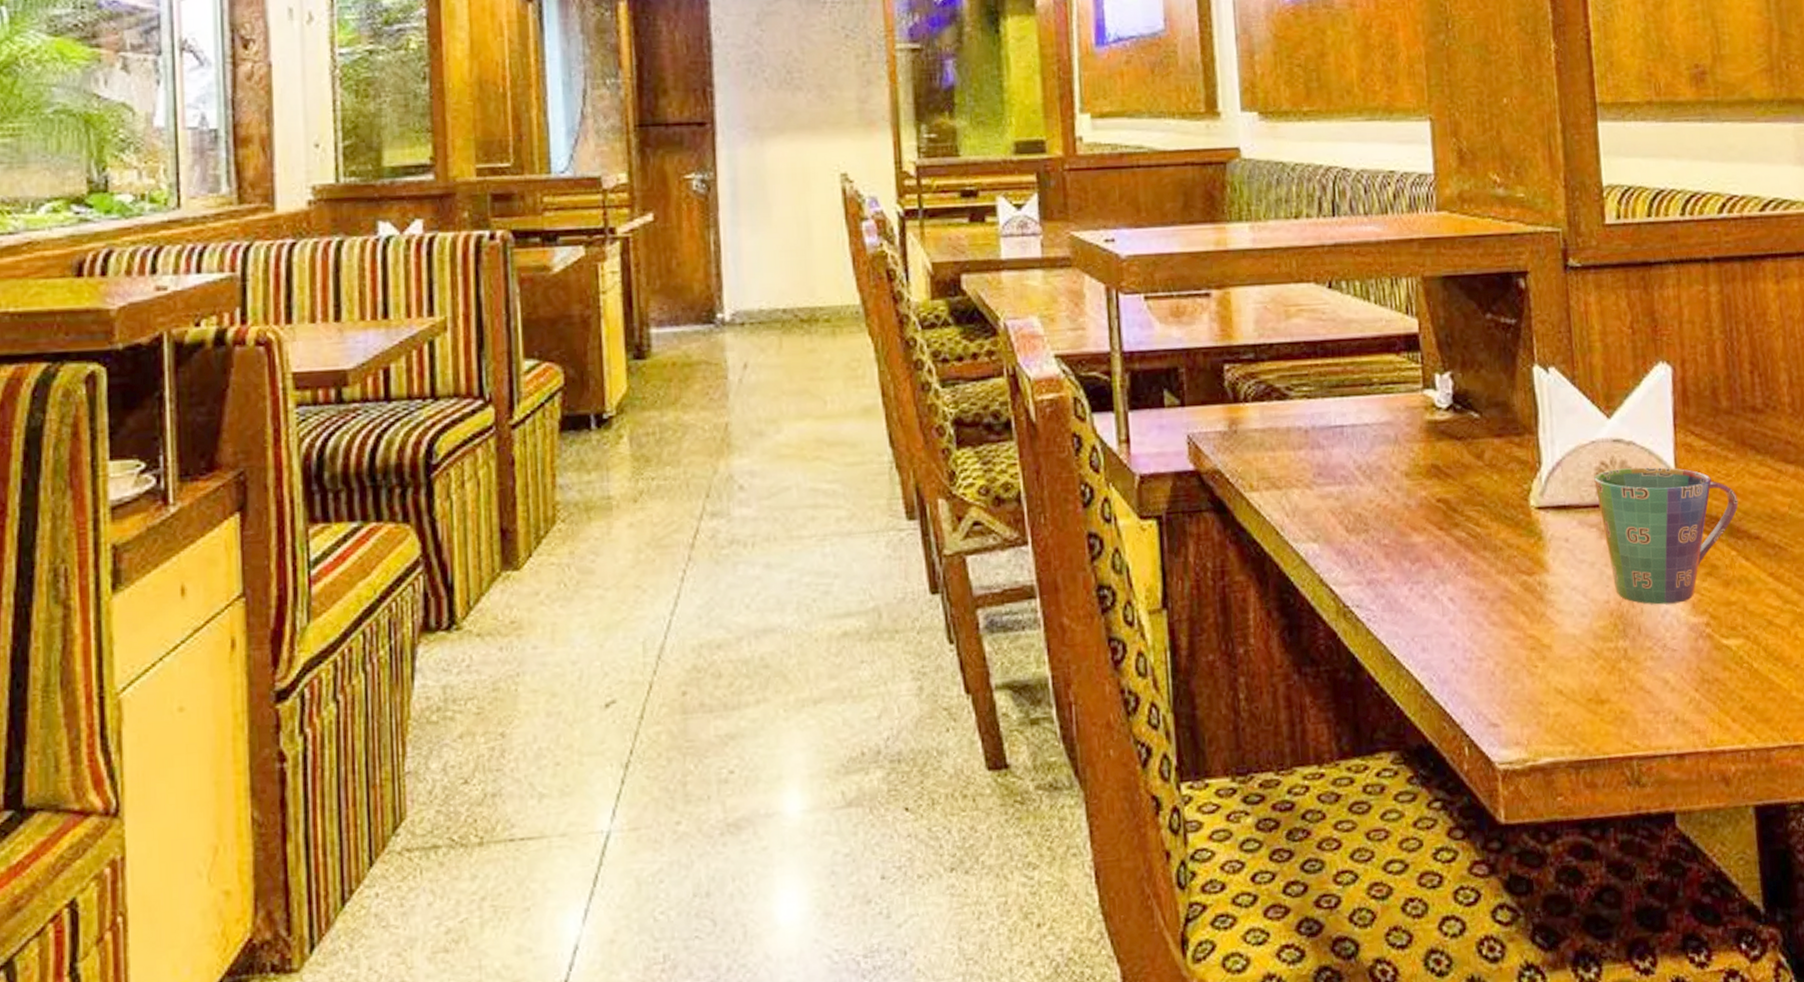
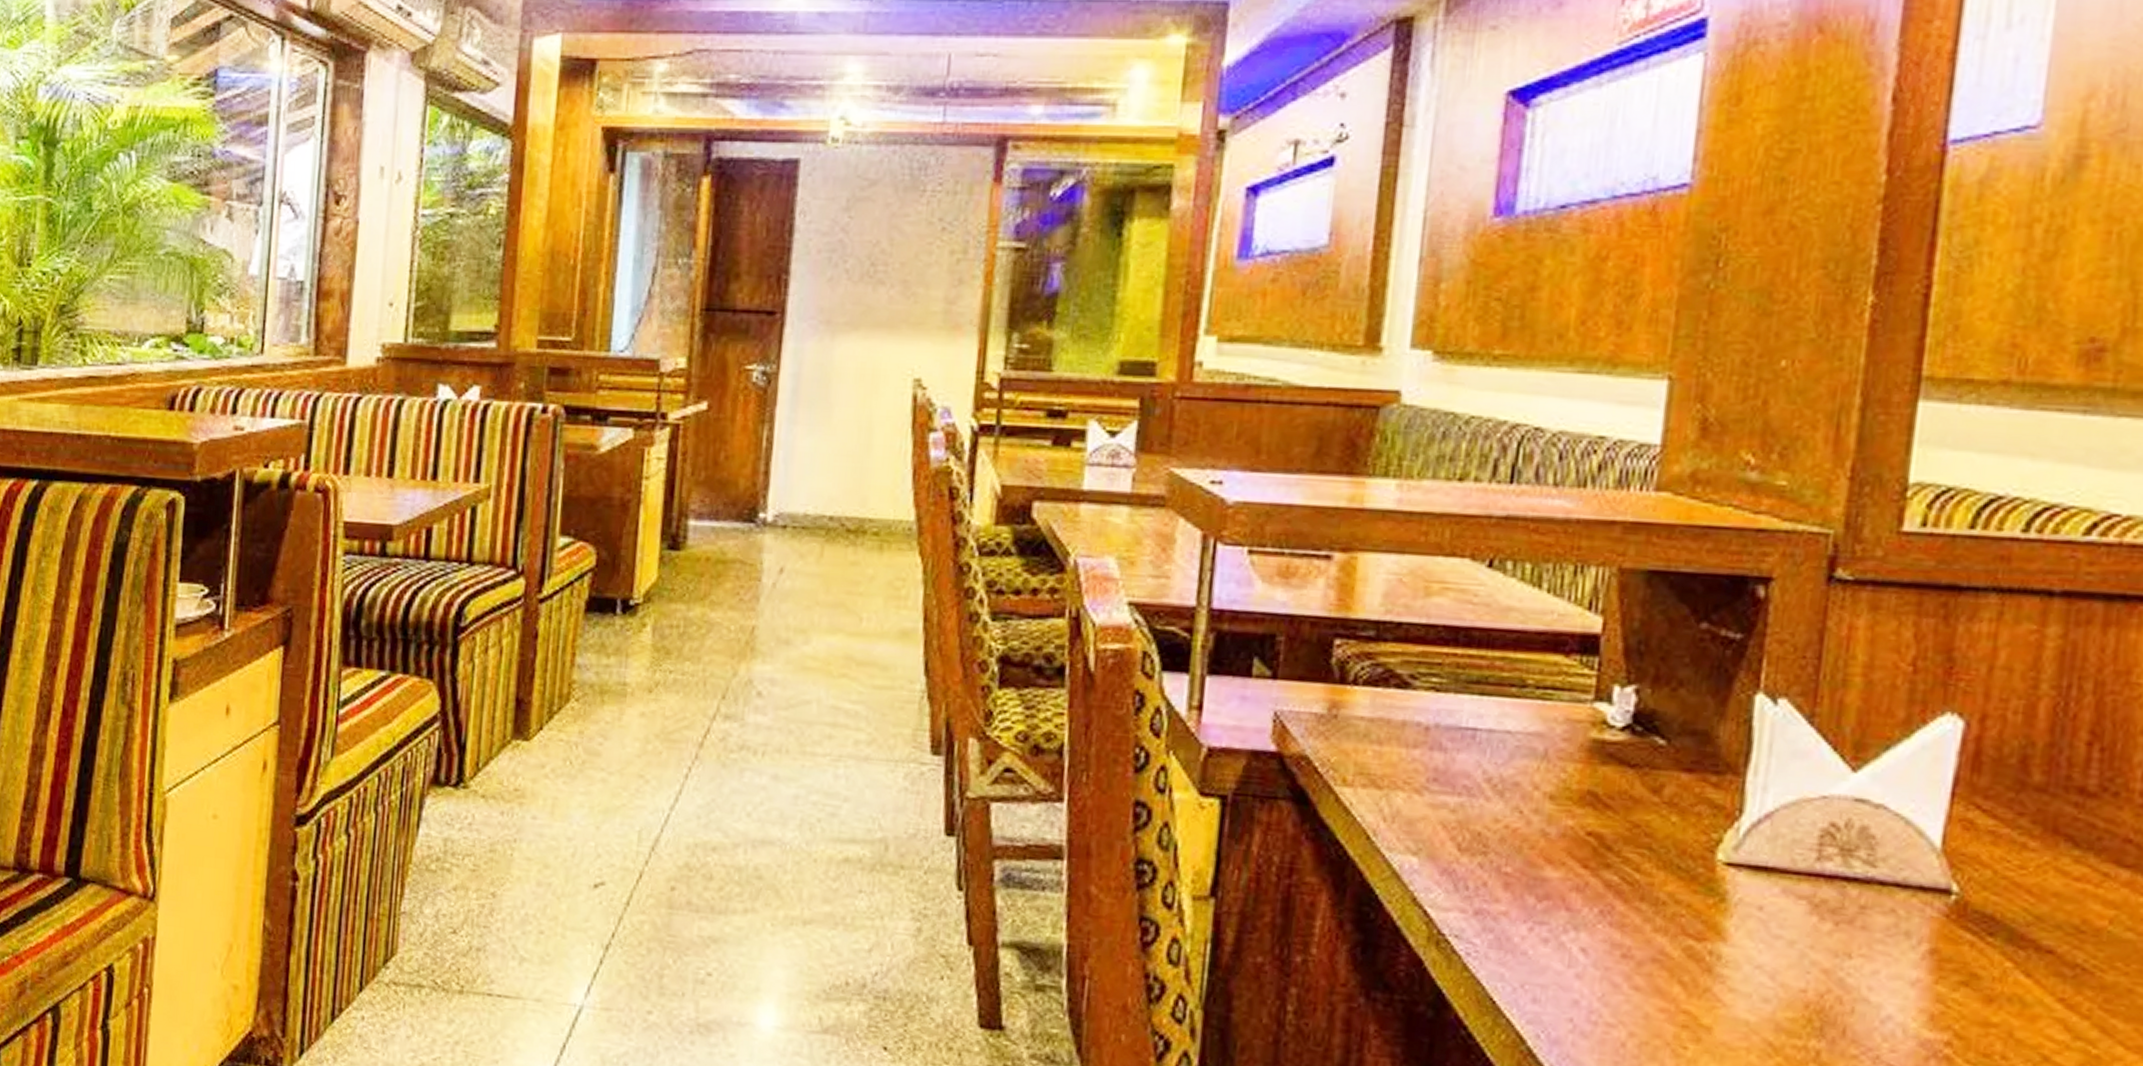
cup: present [1594,467,1739,605] -> none [1815,834,2031,1011]

